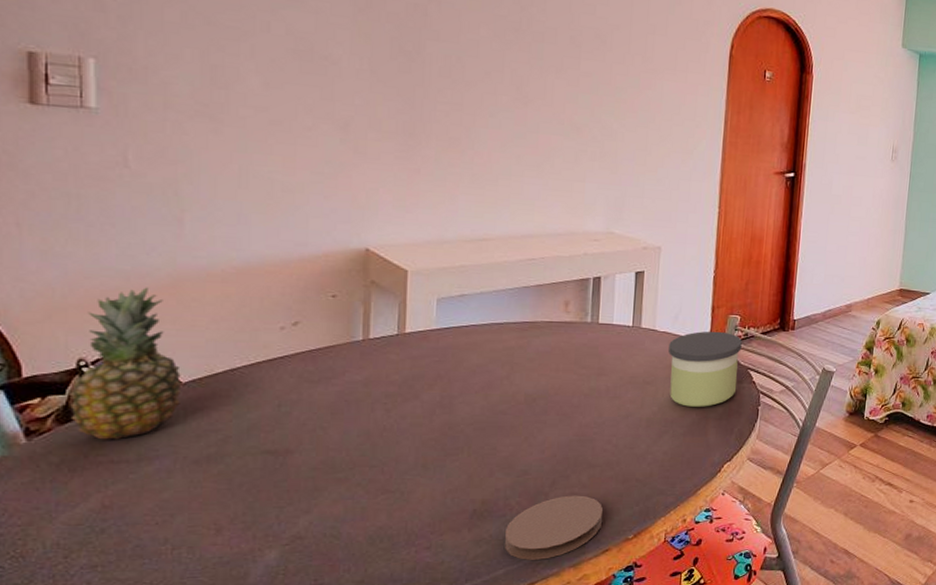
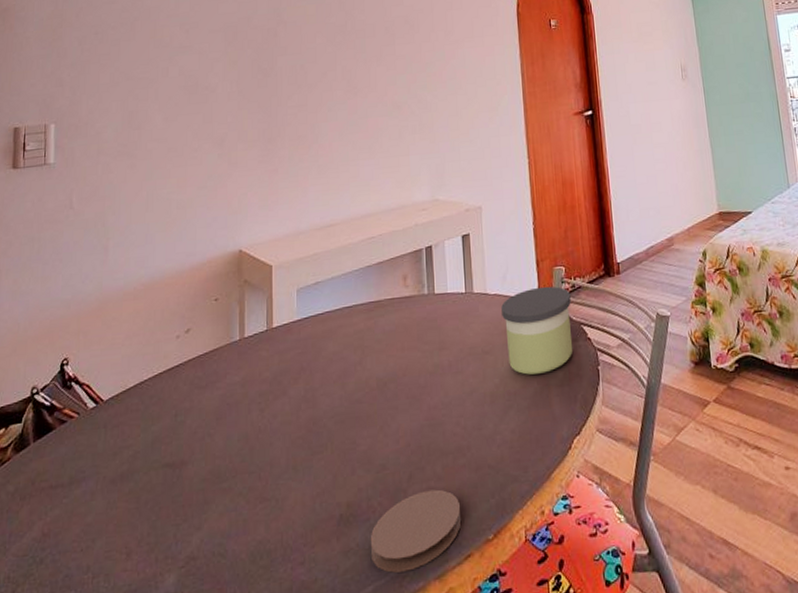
fruit: present [70,287,182,440] -> none [24,312,104,465]

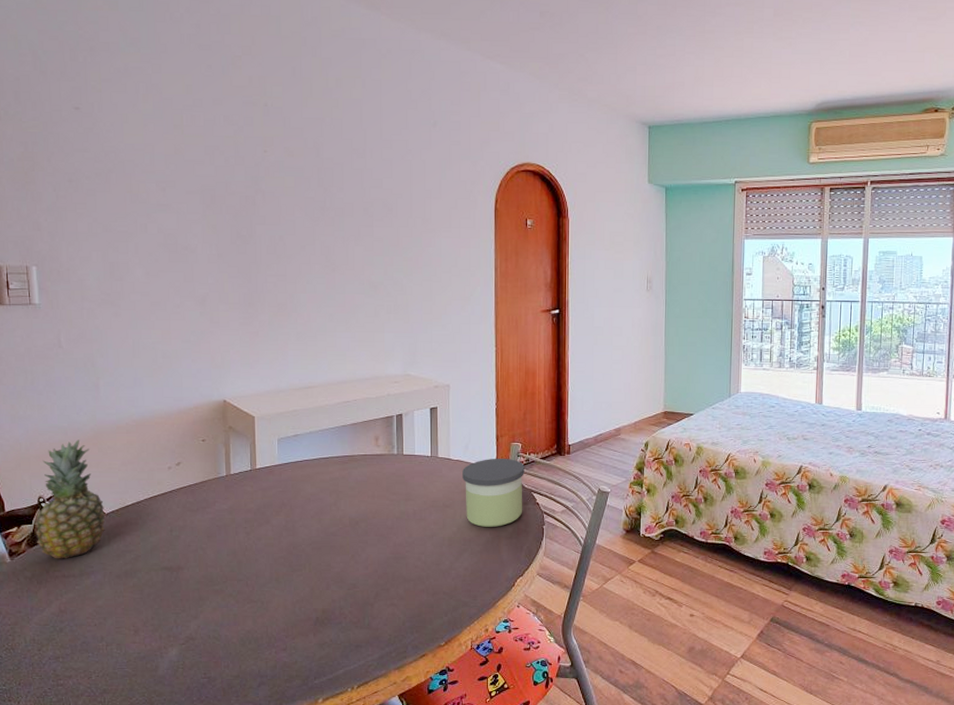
fruit: none [24,312,104,465] -> present [35,439,106,559]
coaster: present [370,489,462,573] -> none [341,606,419,662]

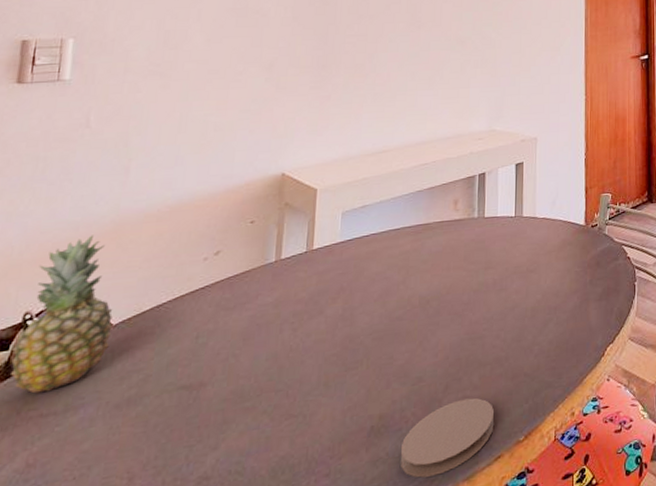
coaster: none [341,606,419,662] -> present [400,397,495,478]
candle: present [462,458,525,527] -> none [549,211,615,291]

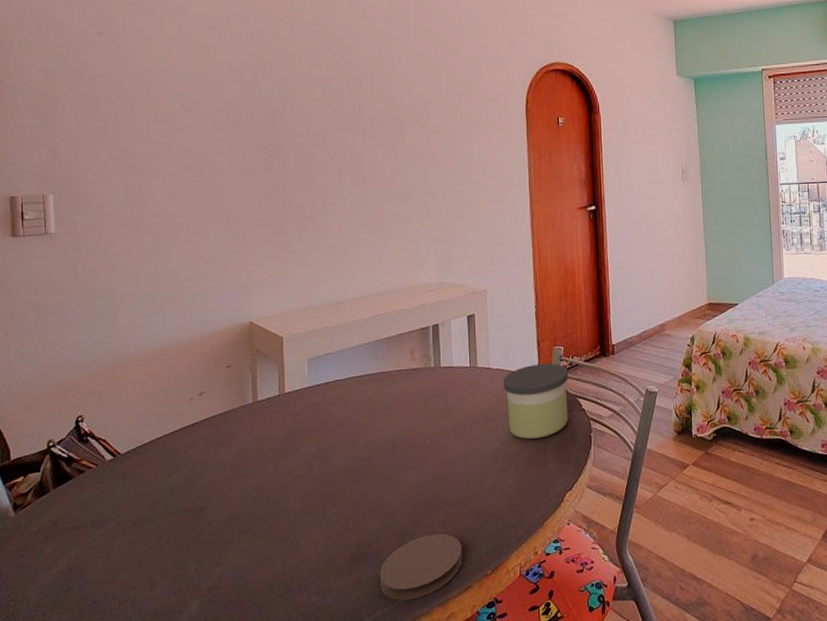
fruit: present [9,235,113,394] -> none [43,374,121,509]
candle: none [549,211,615,291] -> present [503,363,569,439]

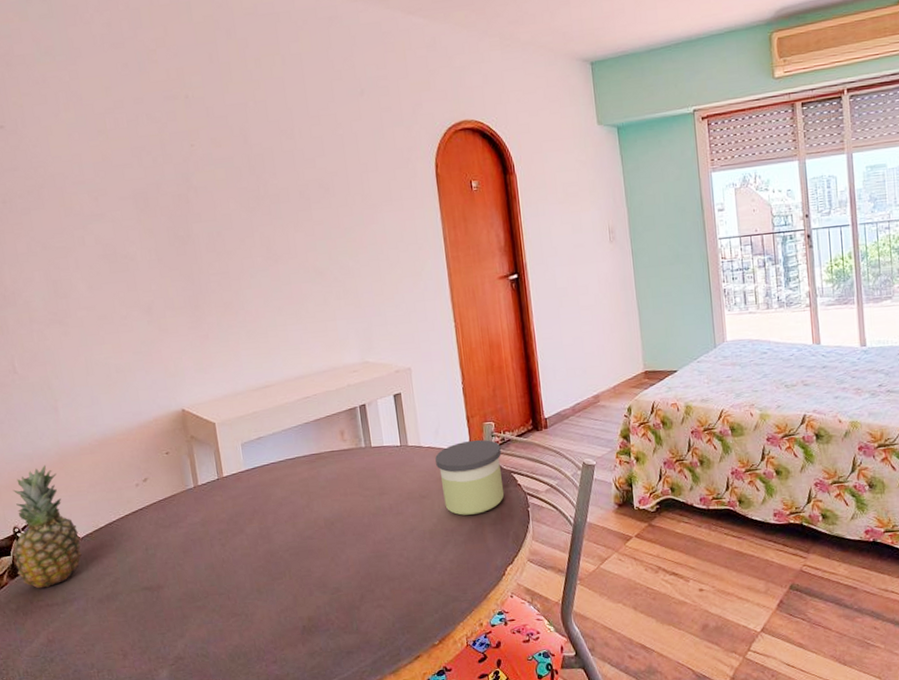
fruit: none [43,374,121,509] -> present [12,465,82,589]
coaster: present [379,533,463,601] -> none [331,607,410,669]

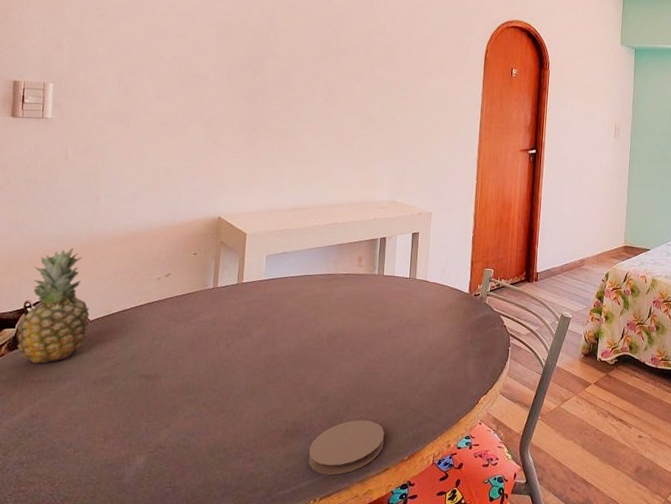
coaster: none [331,607,410,669] -> present [308,420,385,475]
candle: present [435,439,505,516] -> none [437,282,495,347]

